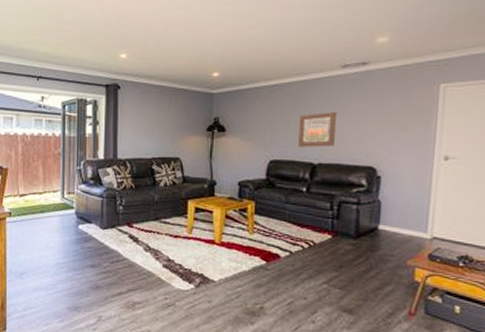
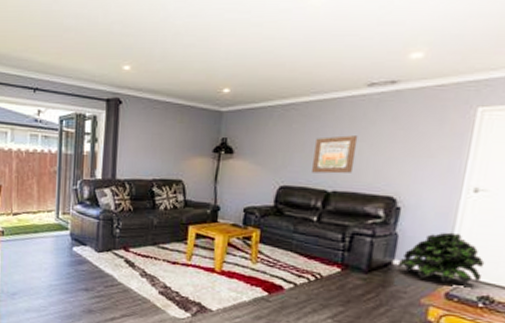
potted plant: none [382,197,461,245] -> present [397,232,485,283]

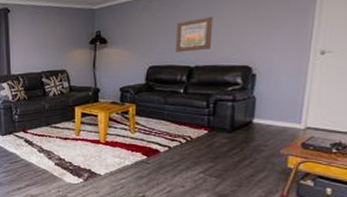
potted plant: present [397,232,485,283] -> none [257,90,335,134]

